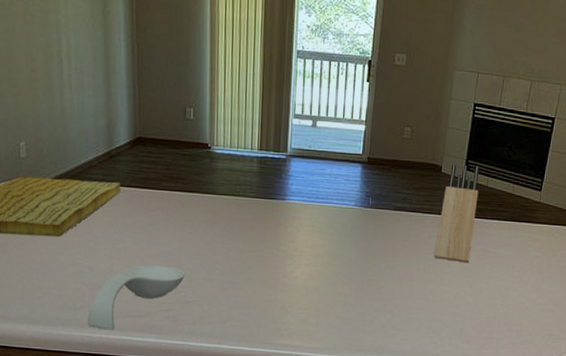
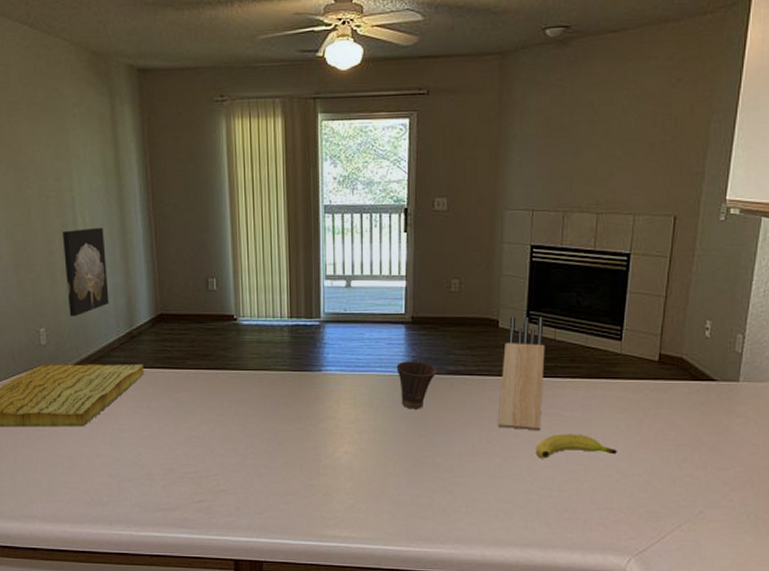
wall art: none [45,50,90,134] -> present [62,227,109,317]
spoon rest: present [88,265,185,330] -> none [116,452,217,526]
cup: none [351,196,386,239] -> present [396,361,437,409]
fruit: none [463,266,529,287] -> present [535,434,617,459]

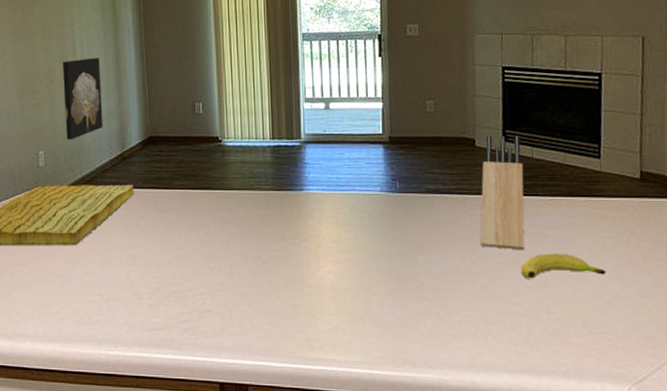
cup: present [396,361,437,409] -> none [376,180,417,228]

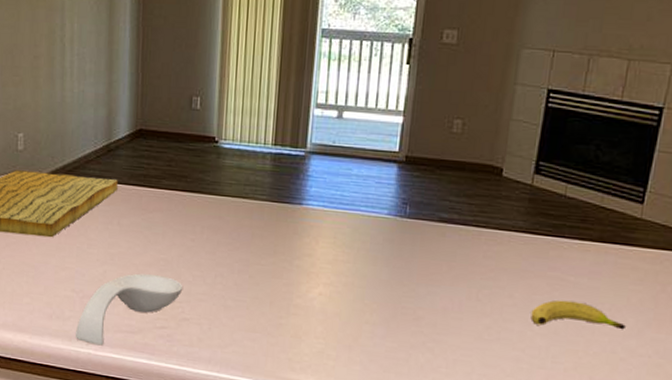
wall art: present [62,57,103,141] -> none [48,34,91,125]
spoon rest: none [104,271,202,346] -> present [76,273,183,346]
knife block: present [479,135,525,250] -> none [490,165,555,294]

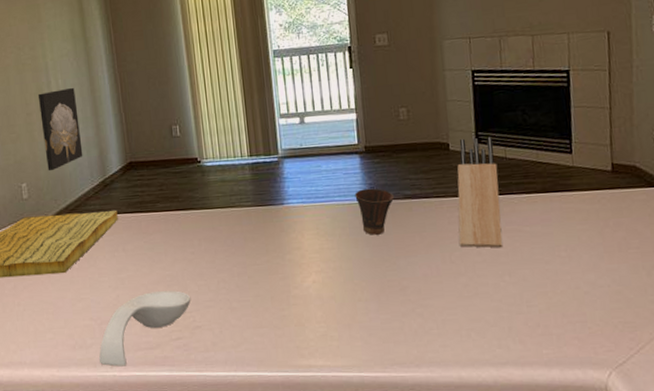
wall art: none [48,34,91,125] -> present [37,87,83,171]
cup: none [383,203,429,256] -> present [355,188,395,235]
knife block: none [490,165,555,294] -> present [457,137,503,248]
fruit: present [530,300,626,330] -> none [500,248,583,275]

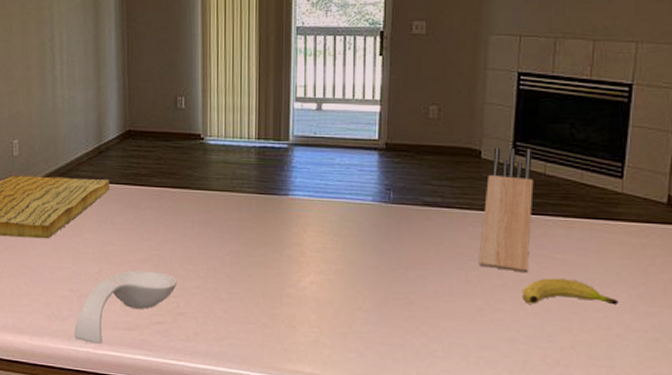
wall art: present [37,87,83,171] -> none [39,44,80,131]
cup: present [355,188,395,235] -> none [368,189,412,241]
fruit: none [500,248,583,275] -> present [522,278,618,306]

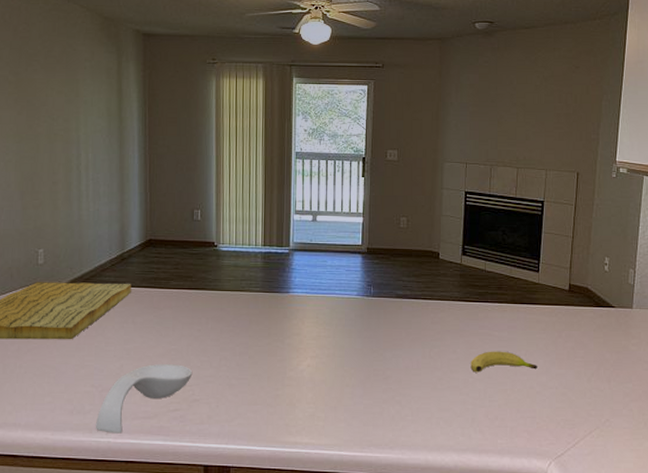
knife block: present [478,147,534,273] -> none [438,249,478,348]

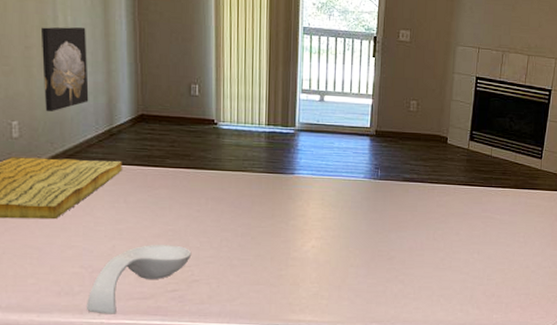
wall art: none [66,162,105,240] -> present [40,27,89,112]
fruit: present [470,351,537,373] -> none [472,233,534,253]

